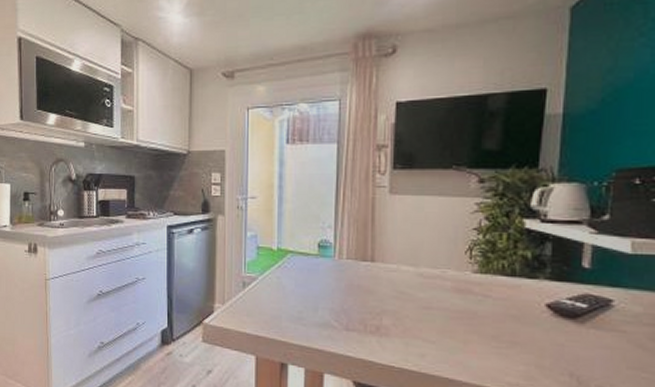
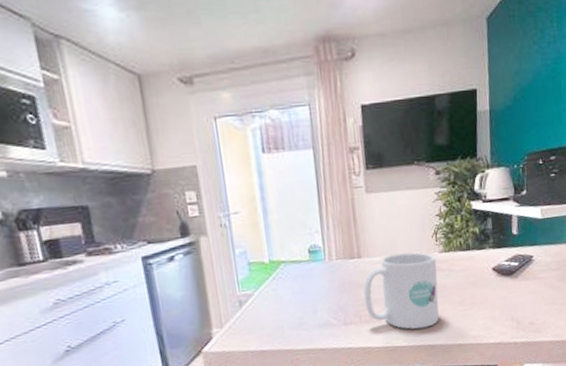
mug: none [373,265,468,357] -> present [363,252,439,330]

